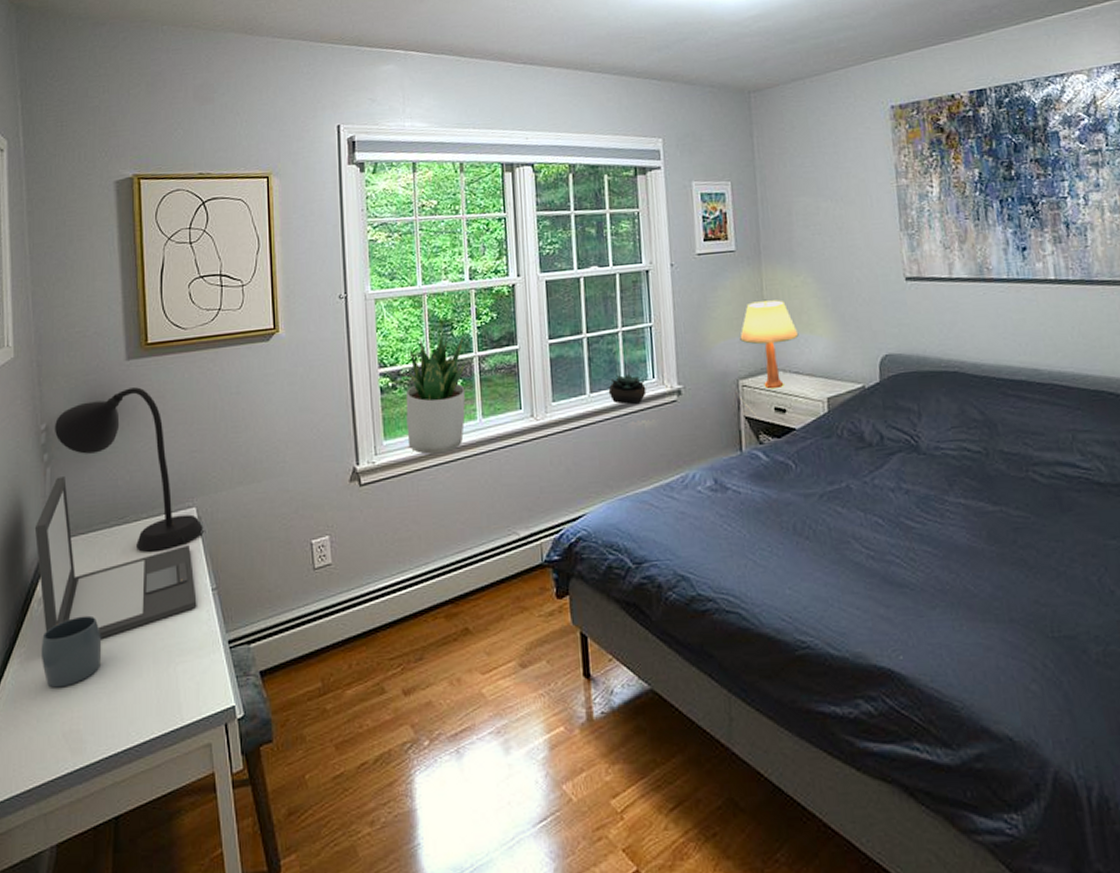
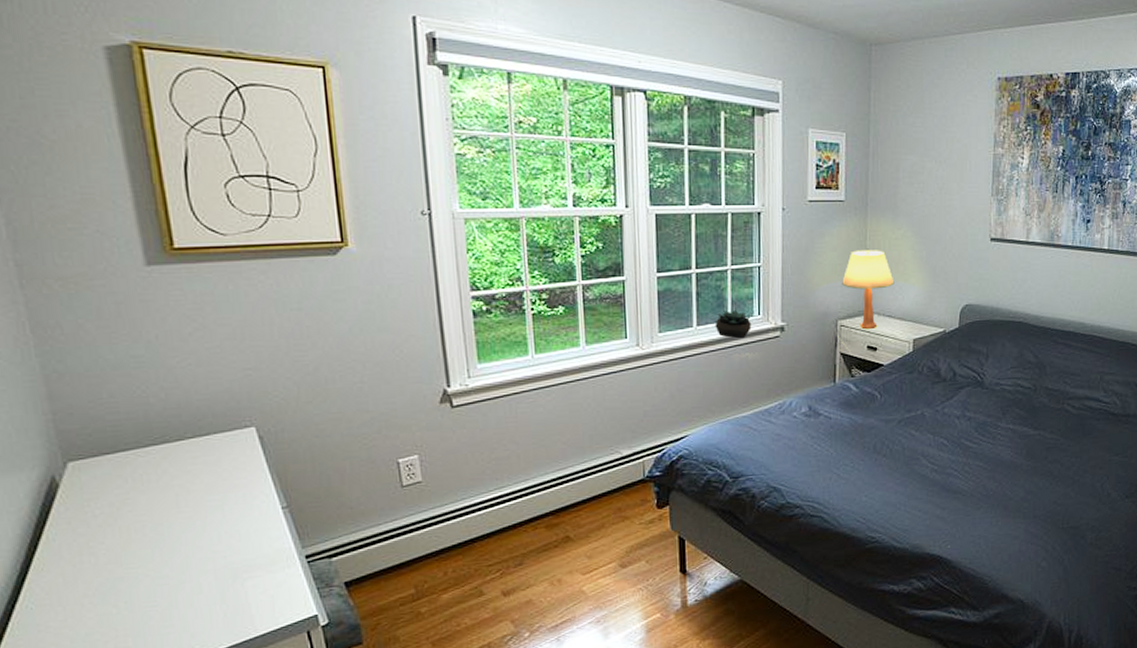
laptop: present [34,477,197,639] -> none [38,393,265,559]
mug: present [40,615,102,688] -> none [65,537,149,610]
desk lamp: present [55,387,205,552] -> none [52,297,269,472]
planter: present [405,334,467,455] -> none [502,260,570,379]

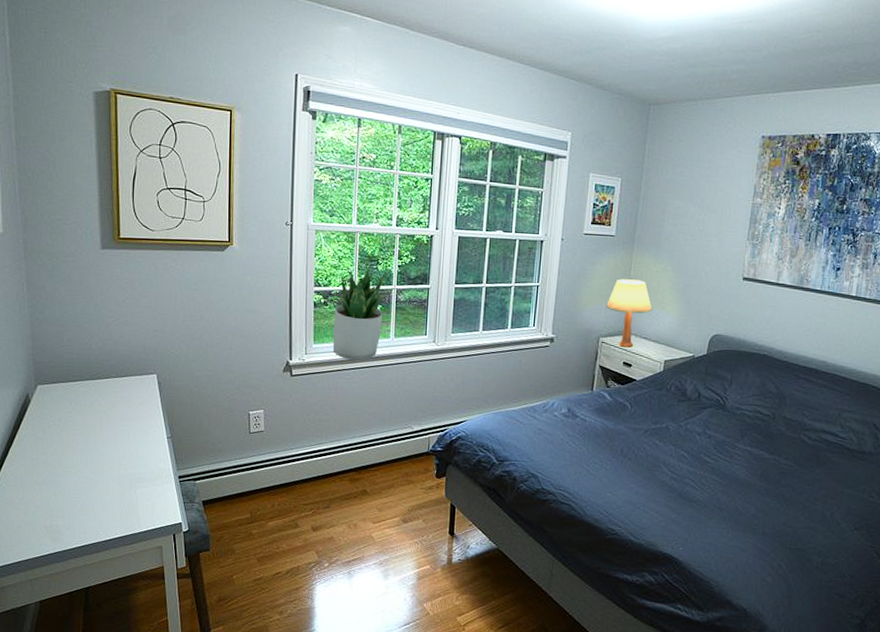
planter: none [502,260,570,379] -> present [332,267,388,361]
succulent plant: present [715,310,752,339] -> none [497,320,527,345]

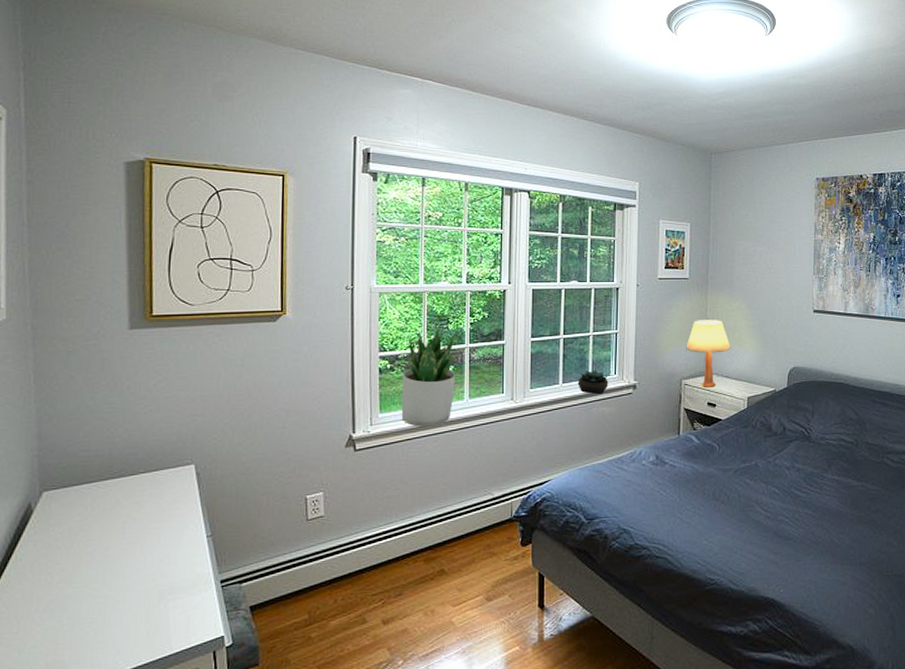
succulent plant: none [497,320,527,345] -> present [577,370,609,395]

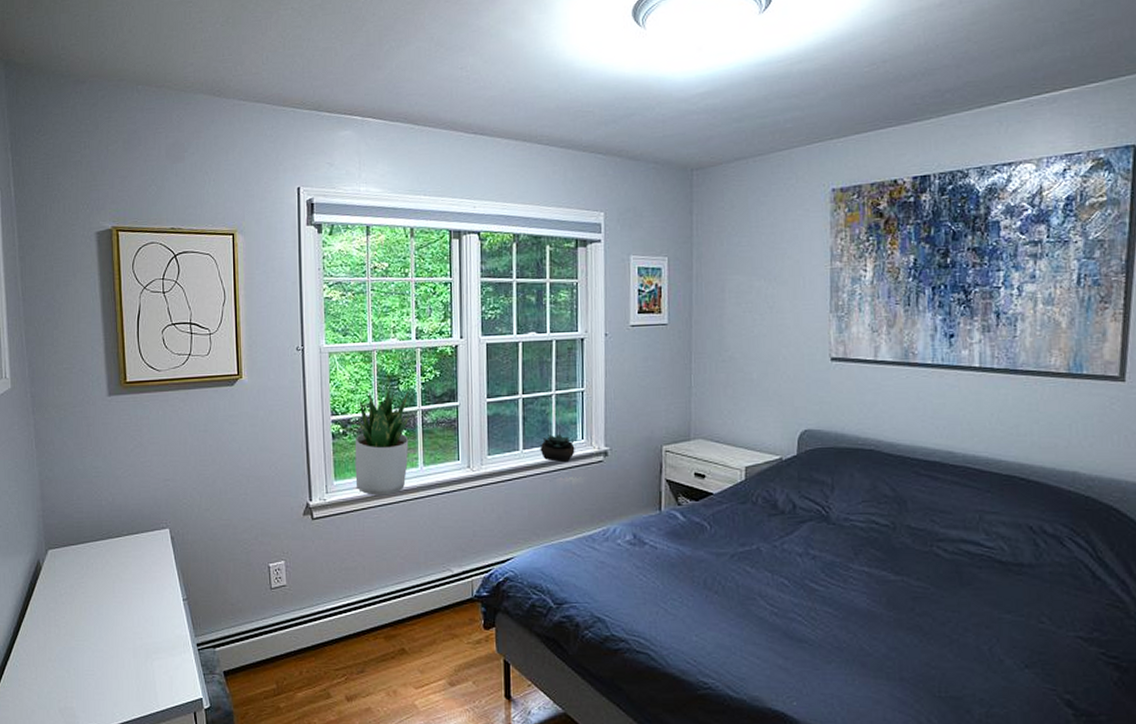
table lamp: present [686,318,731,388] -> none [666,372,723,456]

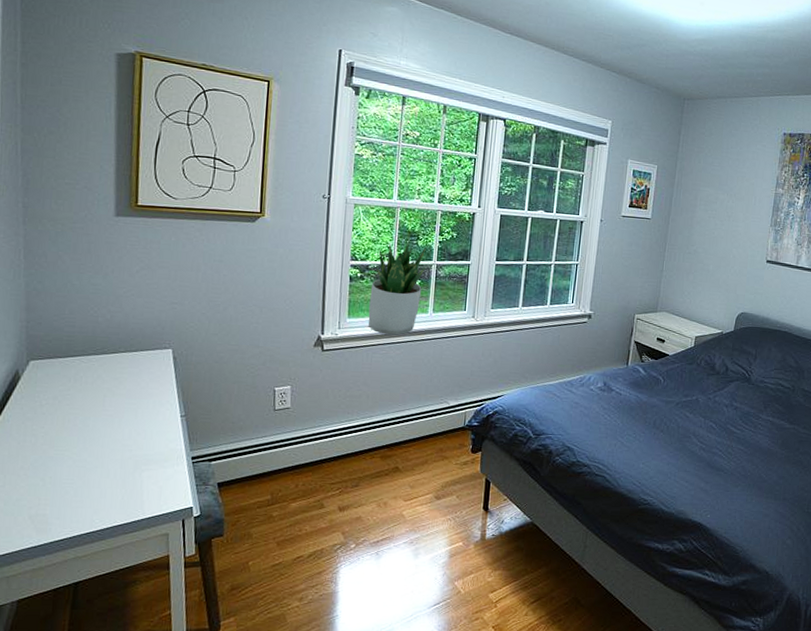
succulent plant: present [540,434,575,463] -> none [536,297,566,321]

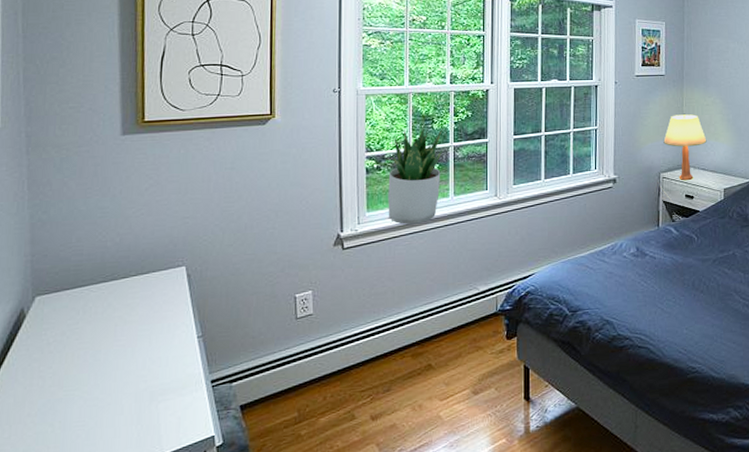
table lamp: none [642,259,685,325] -> present [663,113,707,181]

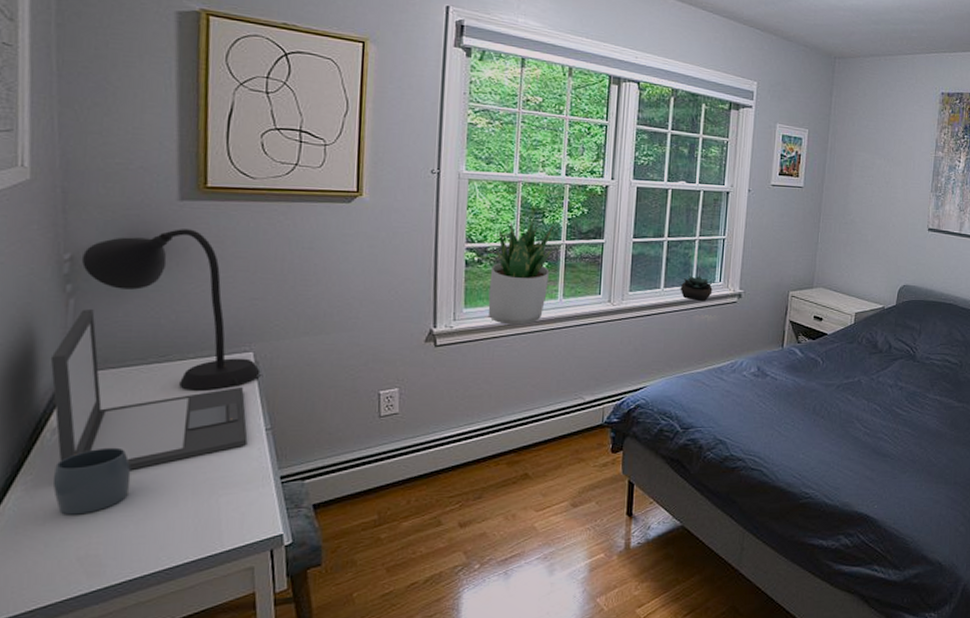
laptop: none [15,238,182,382] -> present [50,309,248,470]
mug: none [17,362,83,428] -> present [52,447,131,515]
desk lamp: none [42,160,193,305] -> present [82,229,262,390]
succulent plant: none [559,166,589,190] -> present [680,276,713,302]
table lamp: present [663,113,707,181] -> none [795,230,842,302]

